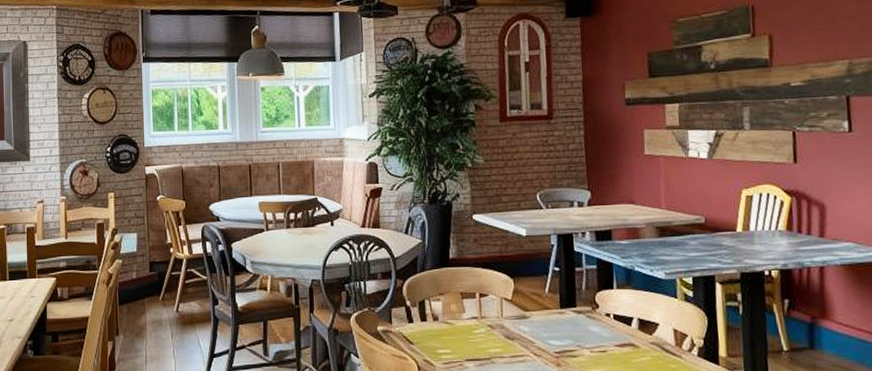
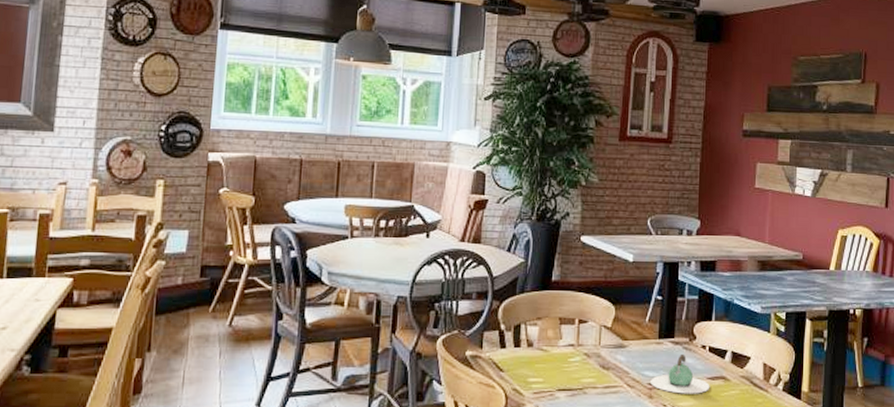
teapot: none [557,322,619,362] -> present [651,353,710,394]

